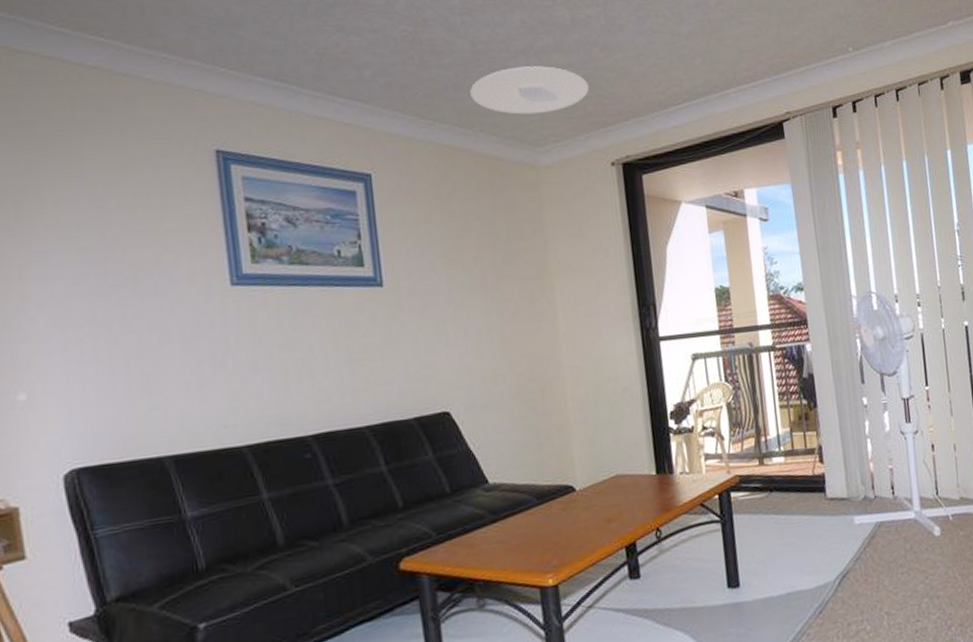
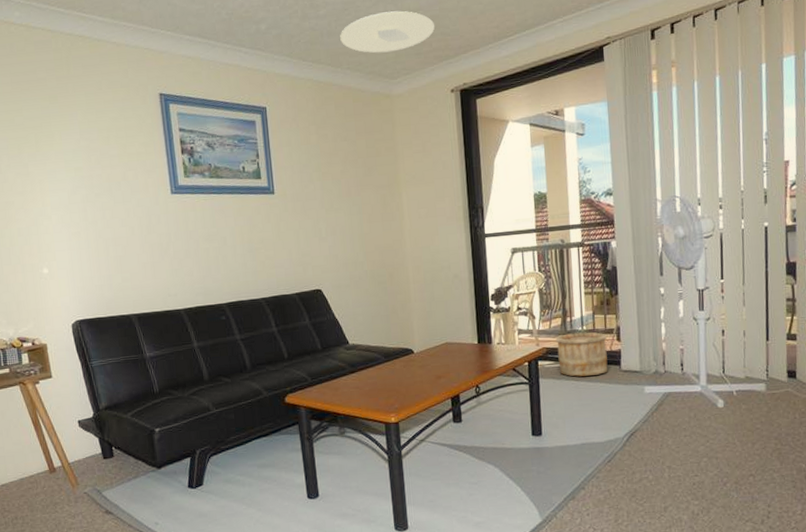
wooden bucket: none [749,453,812,510] -> present [555,332,608,377]

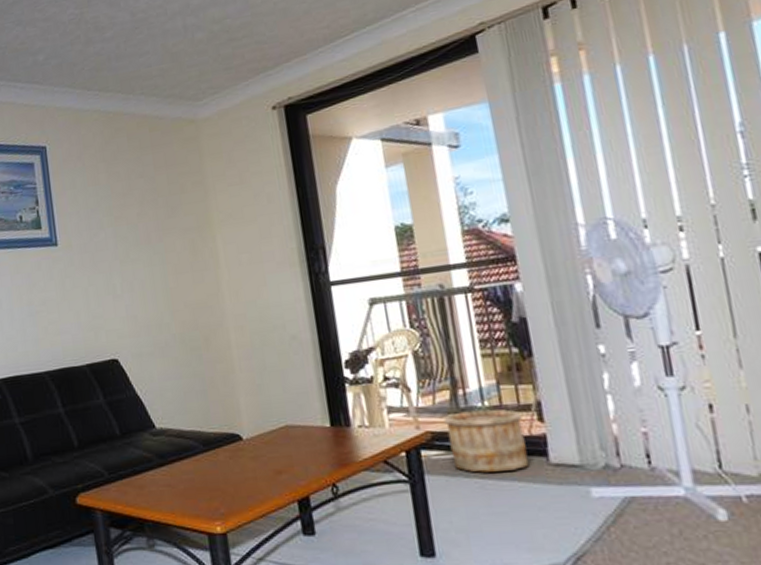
ceiling light: present [340,10,435,53] -> none [130,21,248,74]

